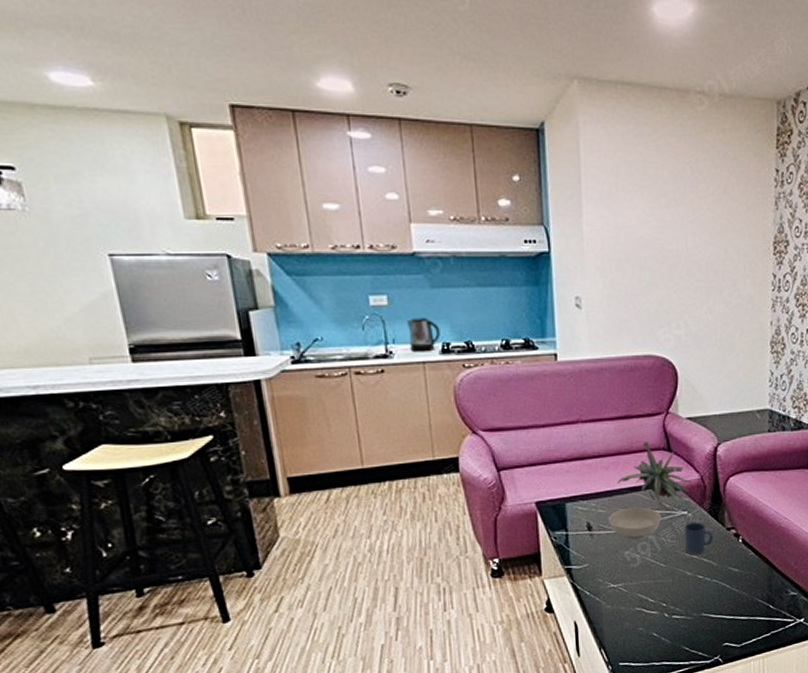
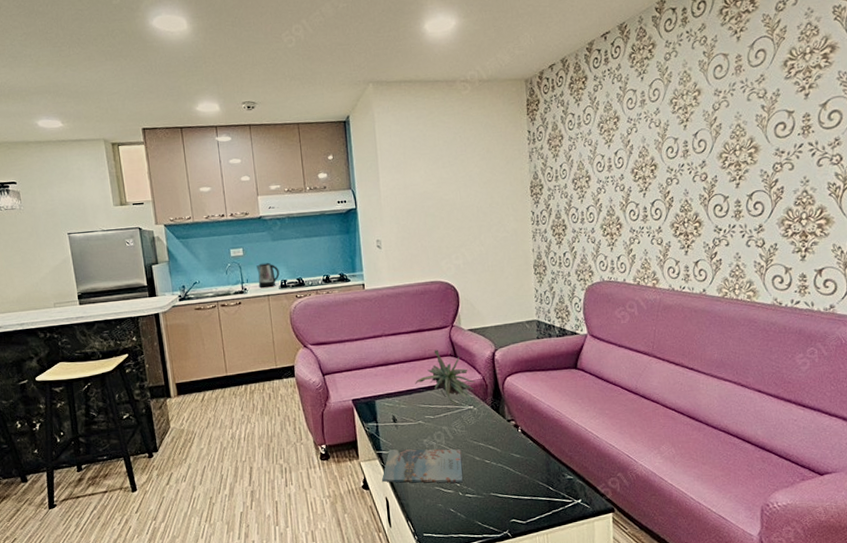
magazine: none [569,562,671,604] -> present [381,449,463,483]
bowl: present [609,507,662,539] -> none [410,403,452,429]
mug: present [684,522,714,555] -> none [471,415,497,443]

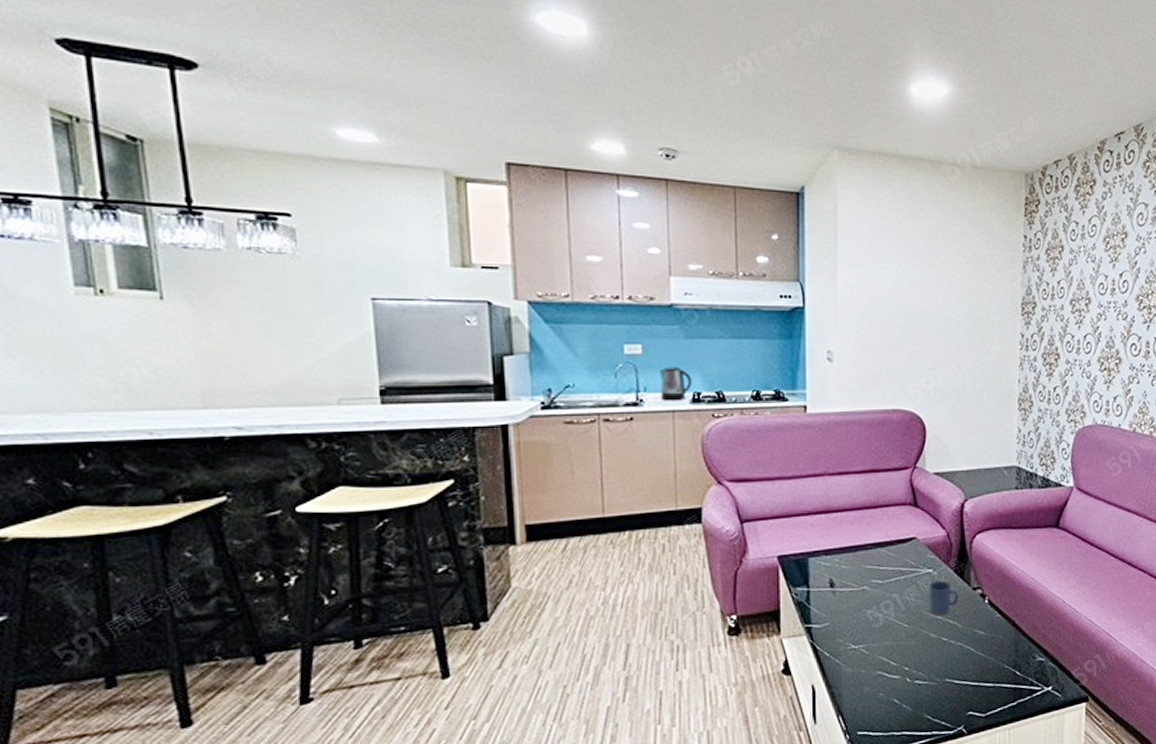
magazine: present [381,449,463,483] -> none [808,622,914,667]
plant: present [415,350,476,405] -> none [862,496,938,567]
mug: none [471,415,497,443] -> present [929,581,959,616]

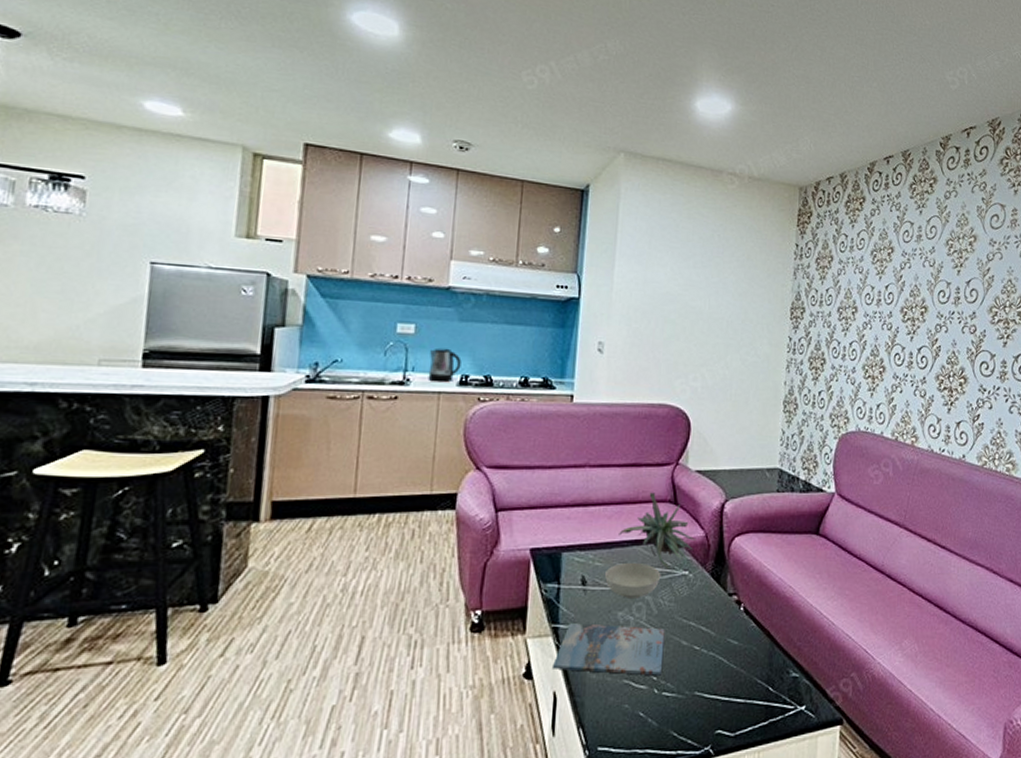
magazine: none [808,622,914,667] -> present [551,623,665,676]
bowl: none [852,563,906,597] -> present [605,562,661,598]
plant: none [862,496,938,567] -> present [618,492,696,568]
mug: present [929,581,959,616] -> none [682,585,714,622]

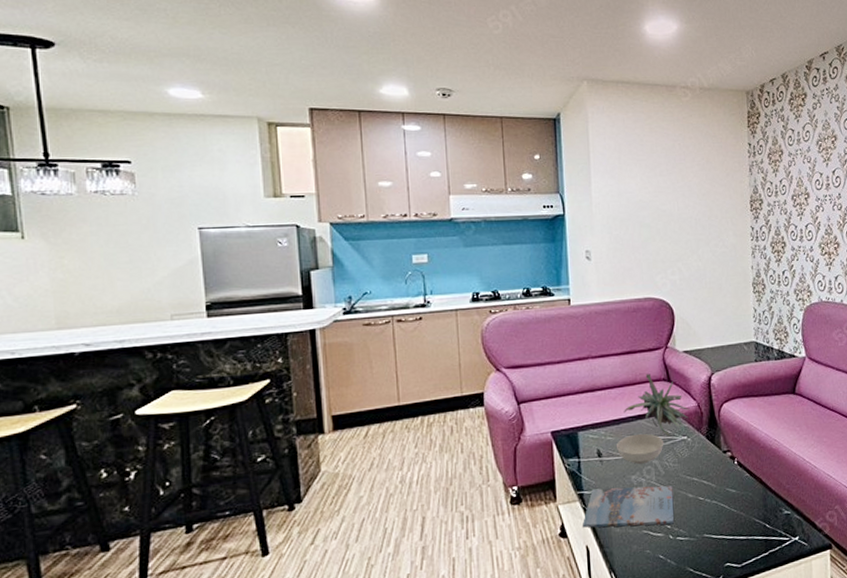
kettle: present [428,347,462,381] -> none [444,271,471,301]

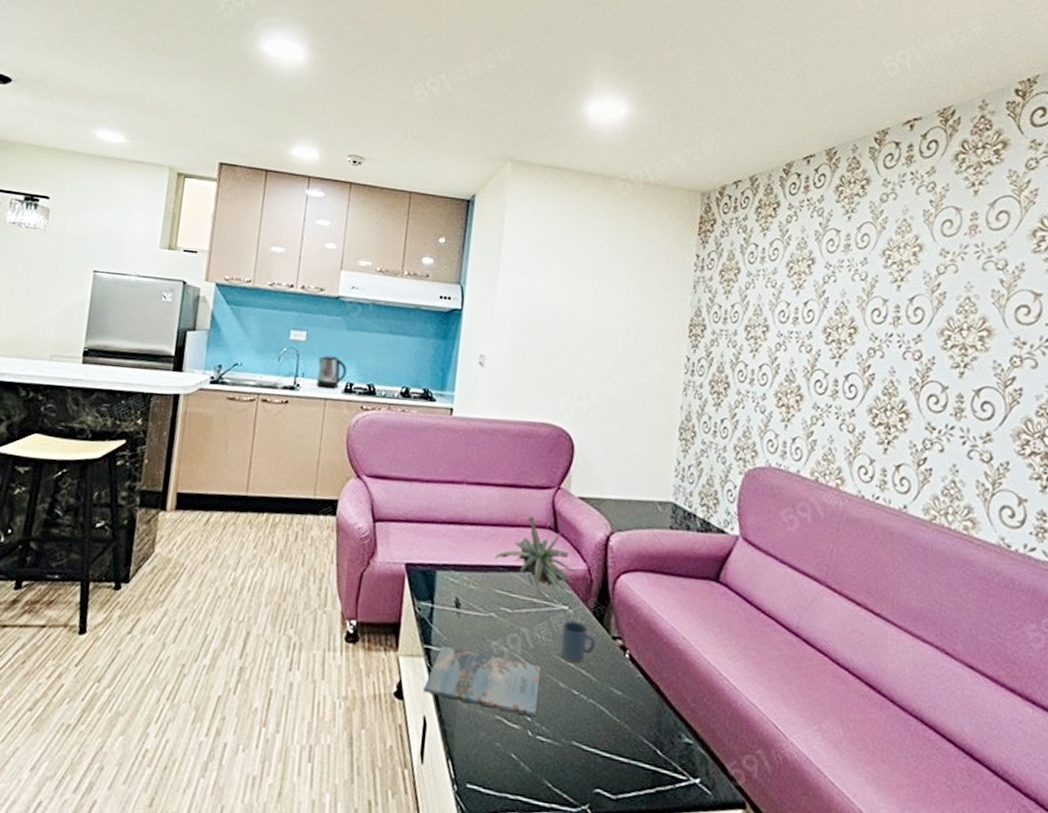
kettle: none [444,271,471,301] -> present [316,355,347,389]
bowl: present [617,433,664,464] -> none [480,589,539,629]
mug: none [684,446,712,478] -> present [561,621,596,664]

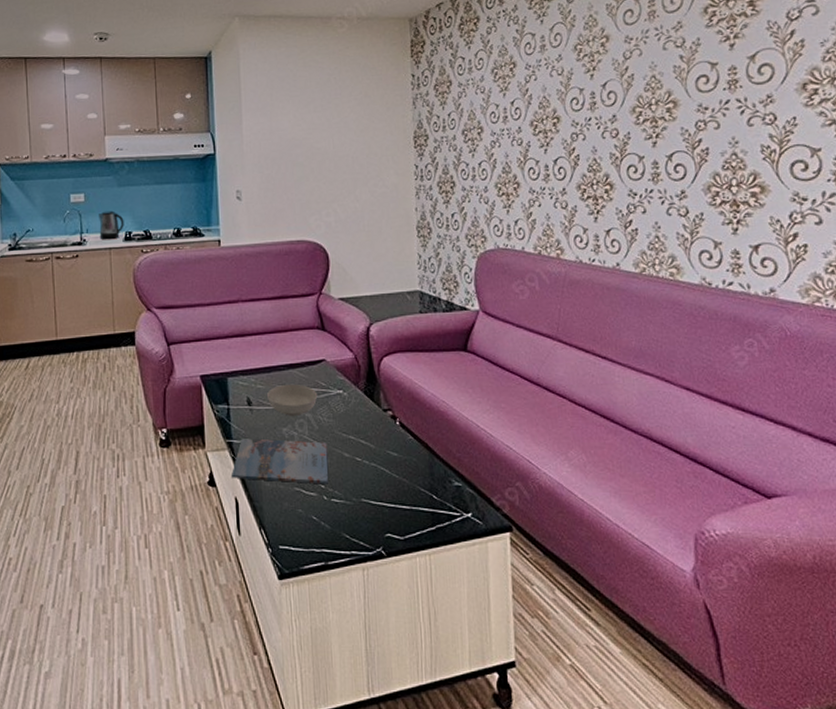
bowl: none [480,589,539,629] -> present [267,384,318,416]
plant: present [495,516,578,601] -> none [275,321,347,388]
mug: present [561,621,596,664] -> none [340,402,370,436]

